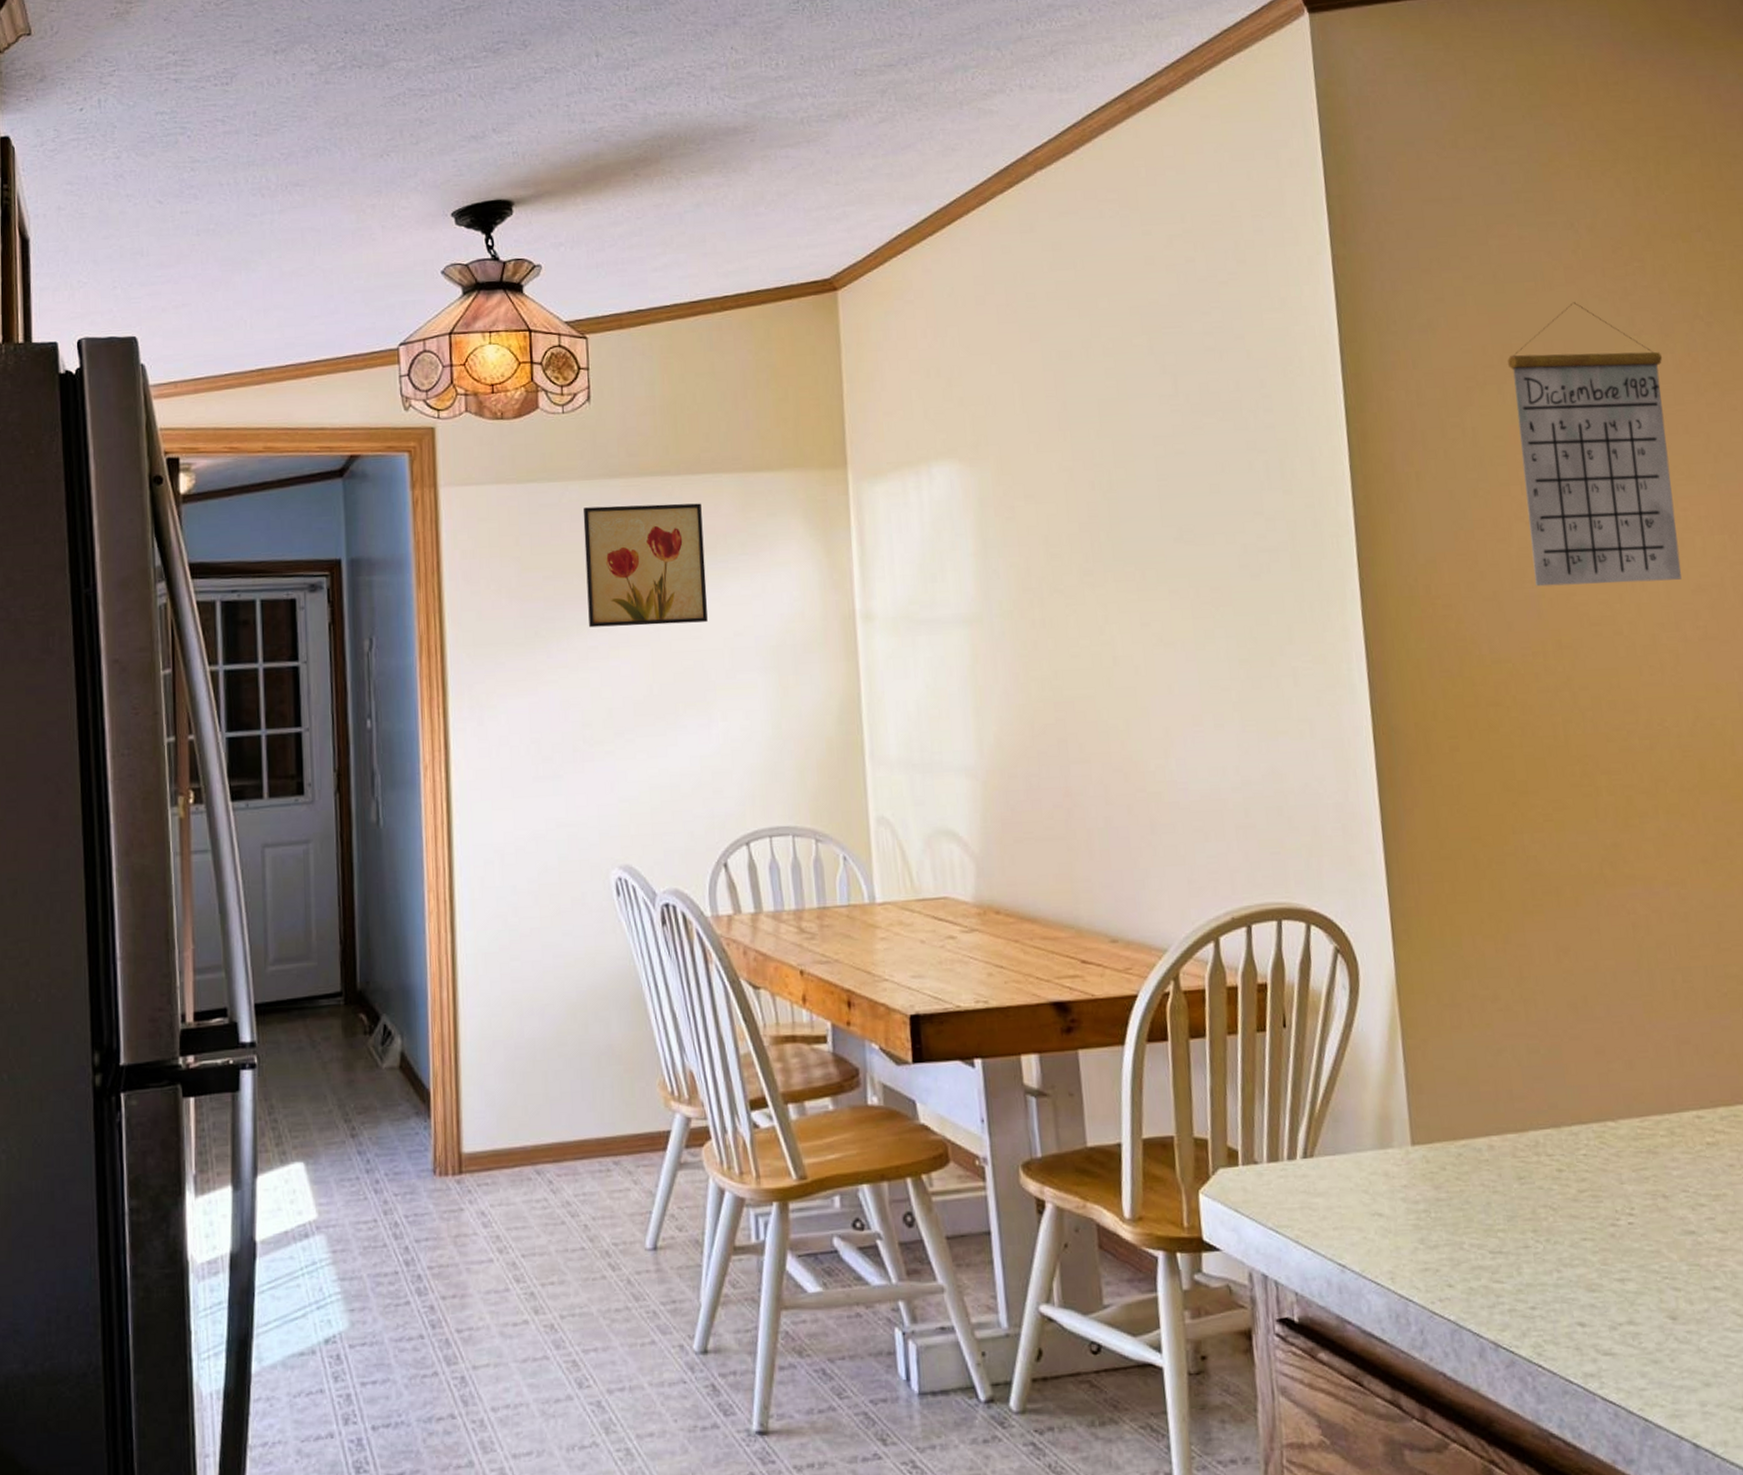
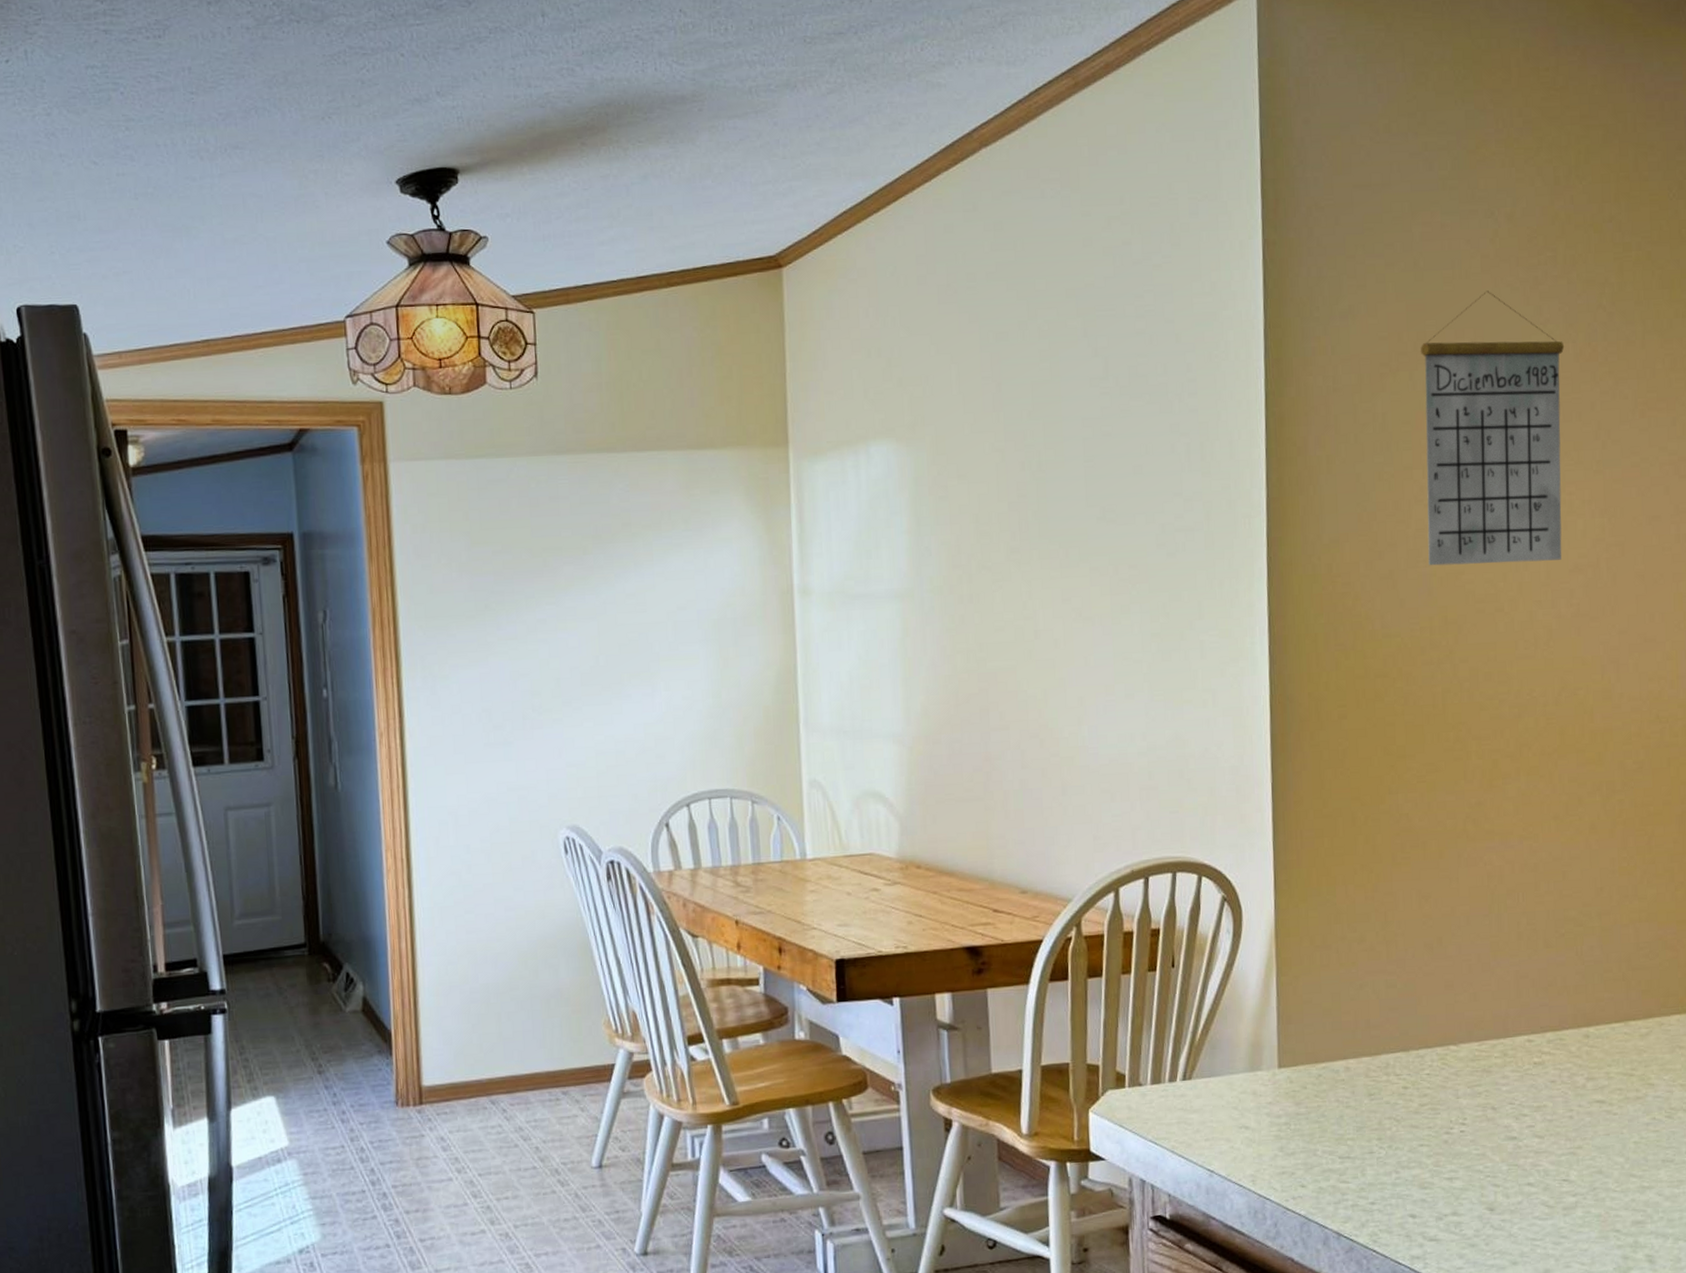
wall art: present [582,503,708,628] -> none [530,480,652,601]

